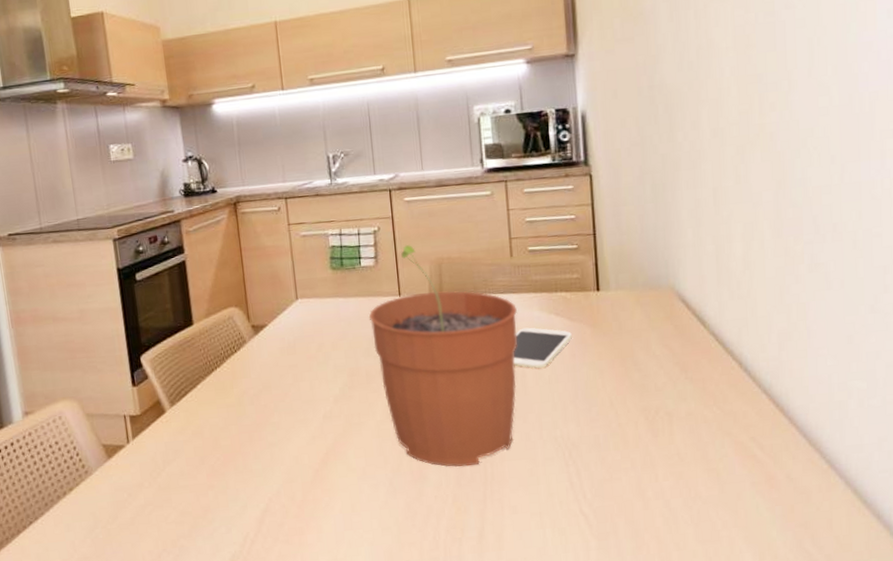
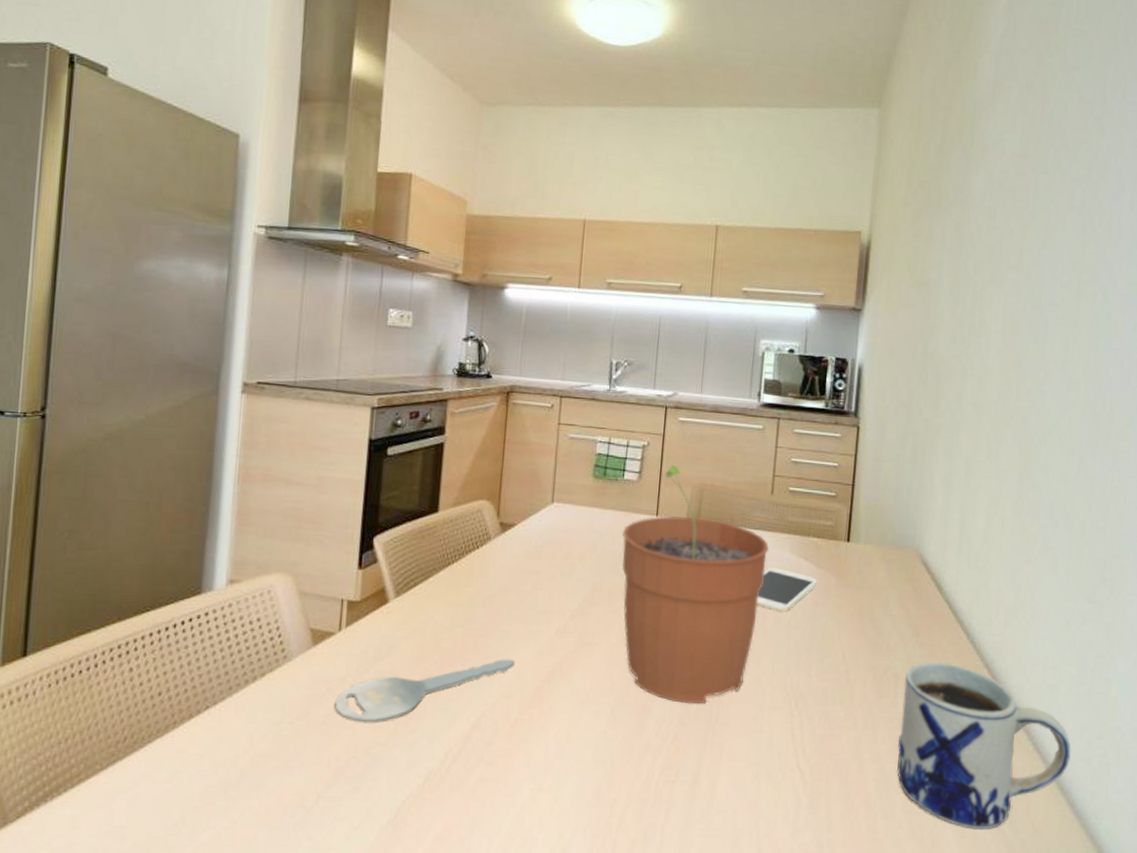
key: none [137,447,291,520] -> present [334,659,515,722]
mug: none [679,393,871,550] -> present [897,661,1072,829]

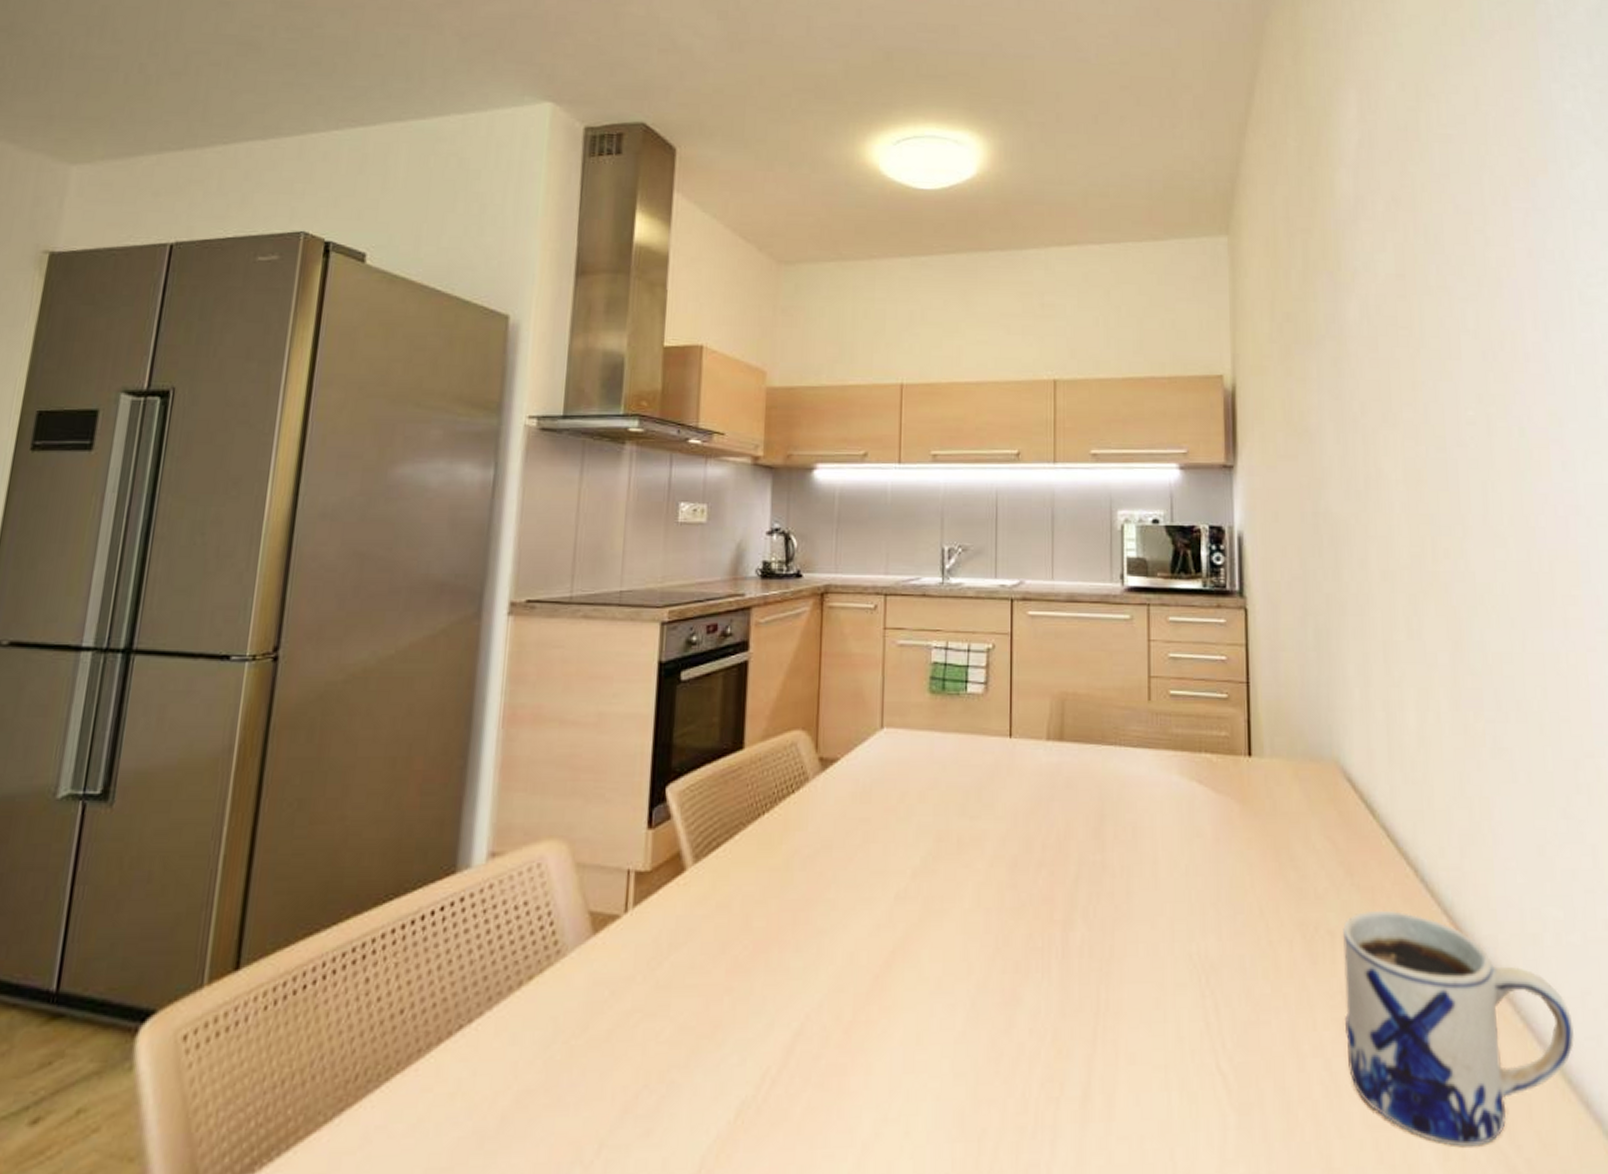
key: present [334,659,515,722] -> none [620,938,845,1036]
plant pot: present [621,464,769,705] -> none [969,670,1152,988]
smartphone: present [757,567,817,611] -> none [1143,796,1216,853]

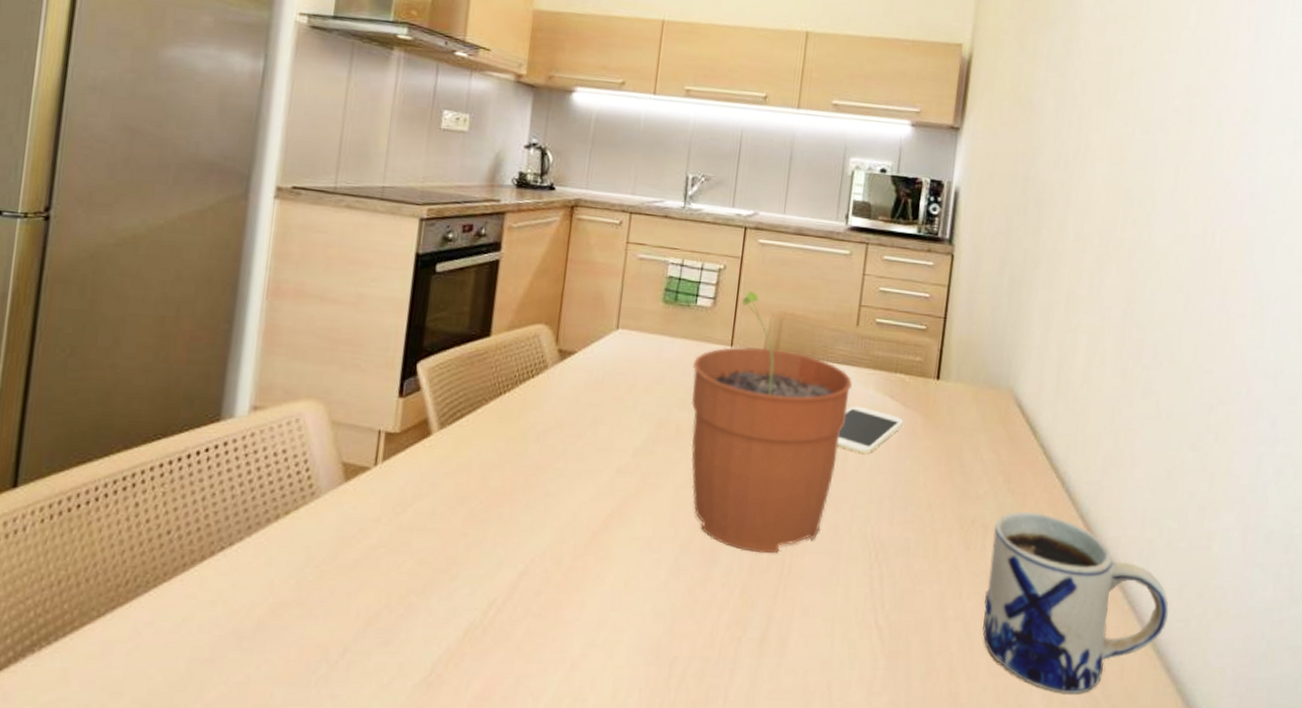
plant pot: none [969,670,1152,988] -> present [691,290,852,554]
smartphone: none [1143,796,1216,853] -> present [837,405,903,454]

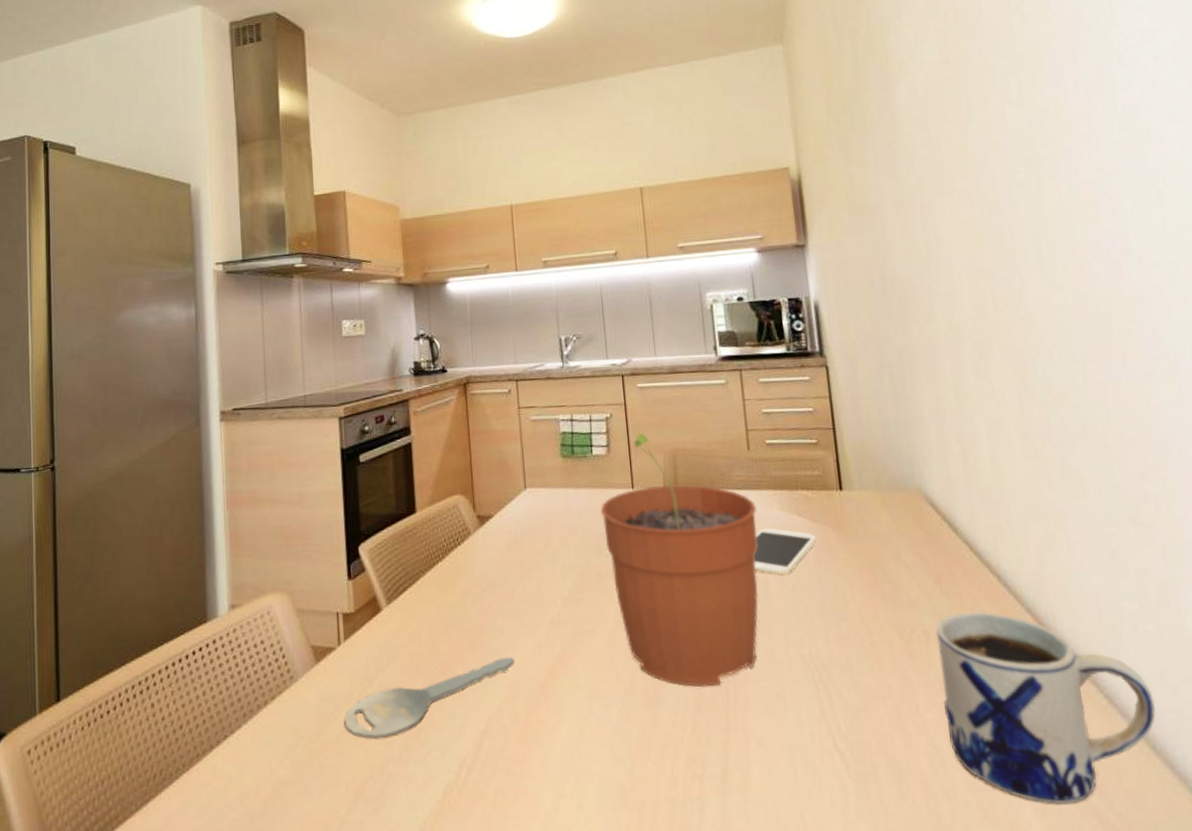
key: none [366,500,570,568] -> present [344,657,515,739]

